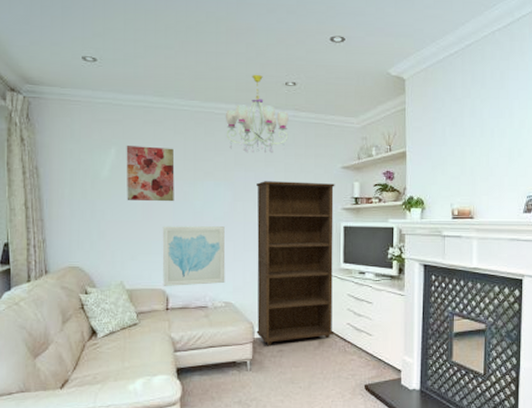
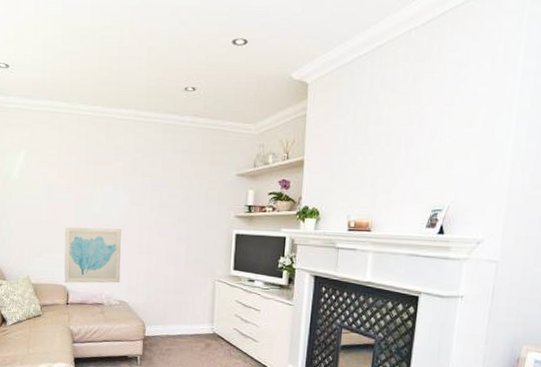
wall art: present [126,146,175,202] -> none [33,149,77,204]
chandelier: present [225,74,289,154] -> none [125,79,187,160]
bookcase: present [256,181,335,345] -> none [147,186,229,344]

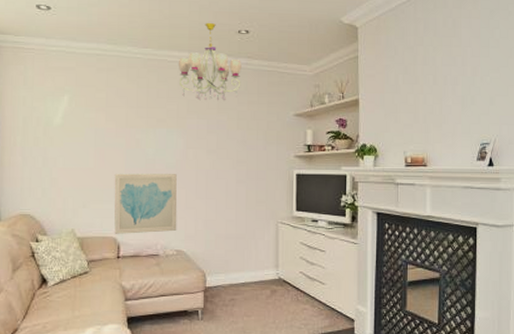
chandelier: none [125,79,187,160] -> present [178,22,242,101]

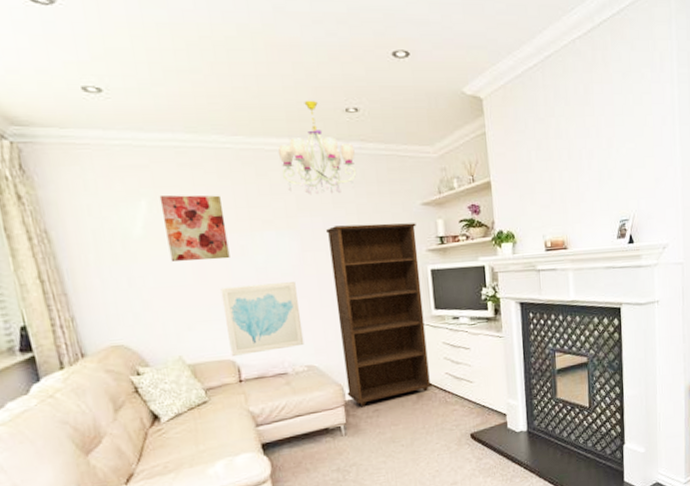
wall art: none [78,93,127,149] -> present [159,195,230,261]
bookcase: none [208,128,288,294] -> present [326,223,433,406]

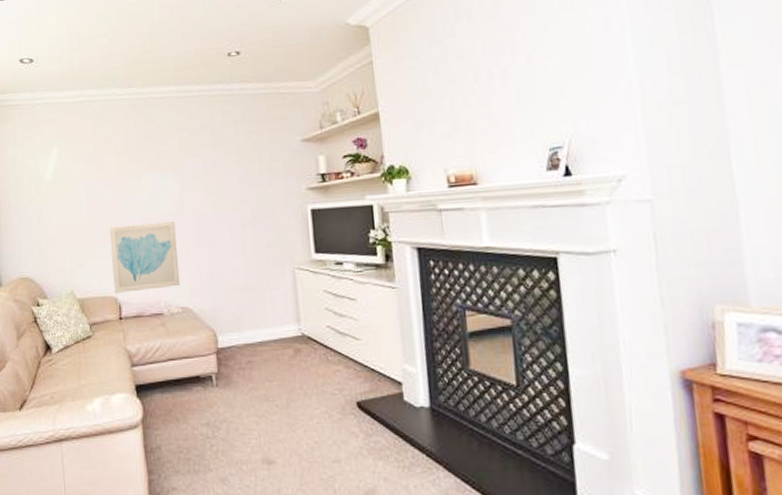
wall art: present [159,195,230,261] -> none [67,141,119,202]
chandelier: present [277,100,357,195] -> none [165,49,237,137]
bookcase: present [326,223,433,406] -> none [206,160,312,356]

